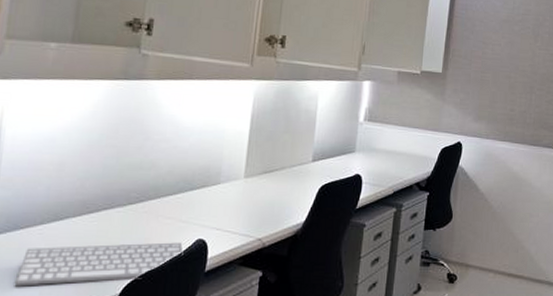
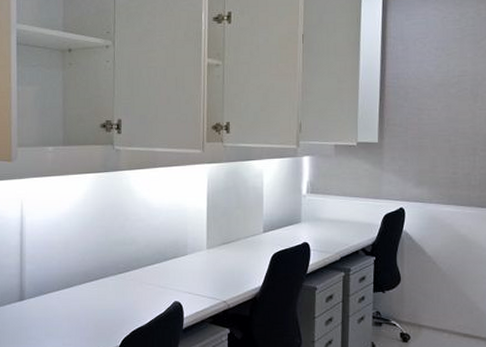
computer keyboard: present [14,242,184,287] -> none [45,304,164,339]

